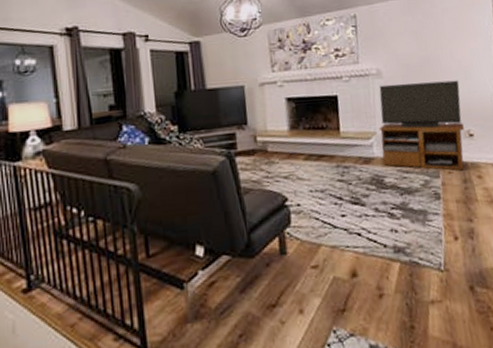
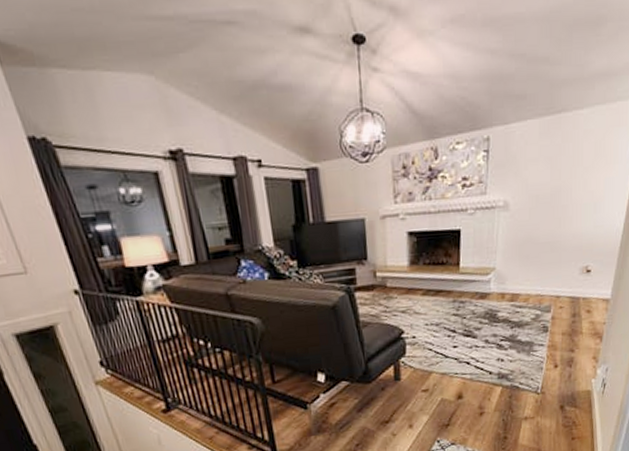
tv stand: present [378,80,464,171] -> none [498,213,587,306]

